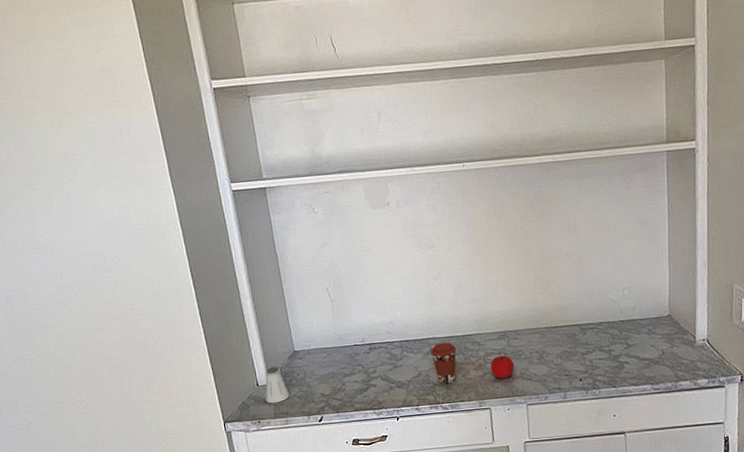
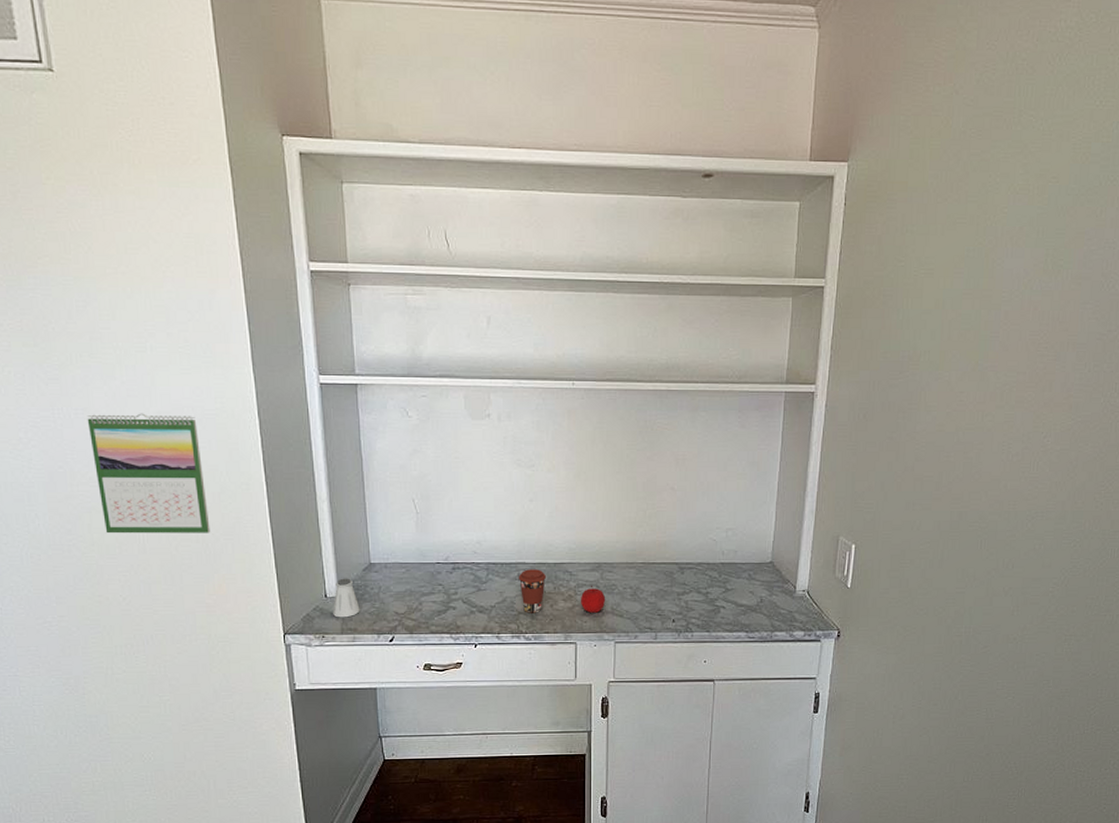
calendar: none [32,232,150,346] -> present [87,413,211,534]

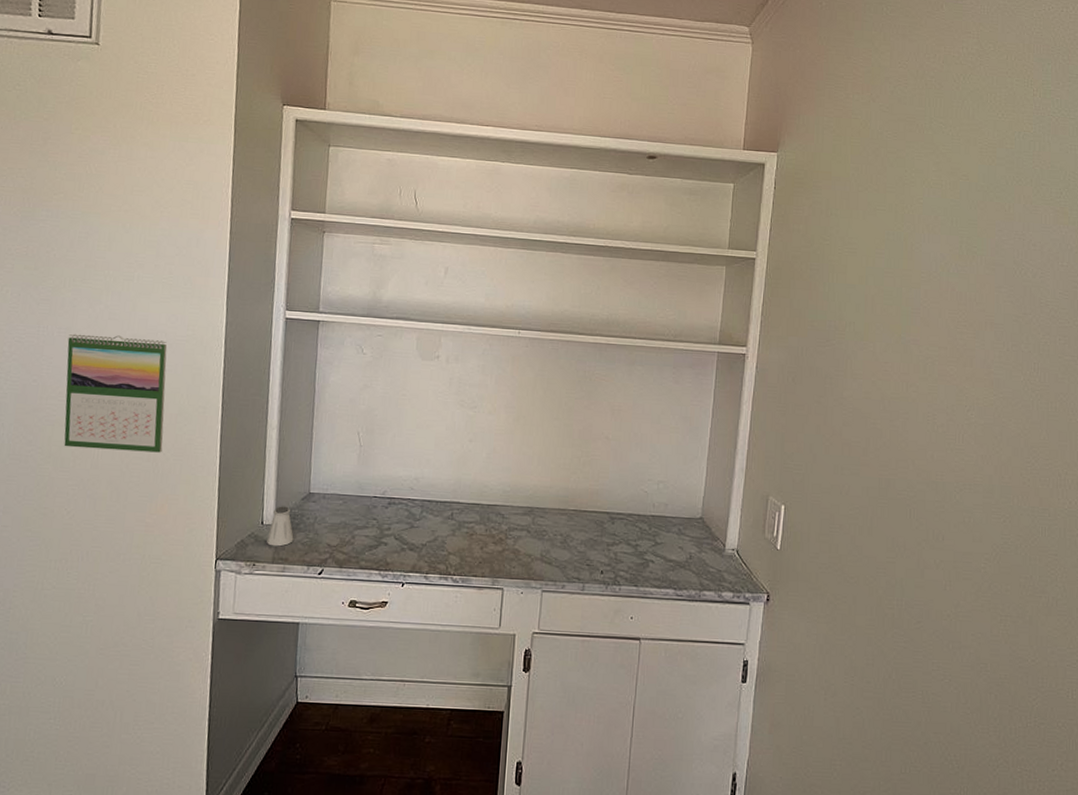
coffee cup: present [518,569,547,613] -> none [451,509,480,555]
apple: present [580,585,606,613] -> none [510,529,536,559]

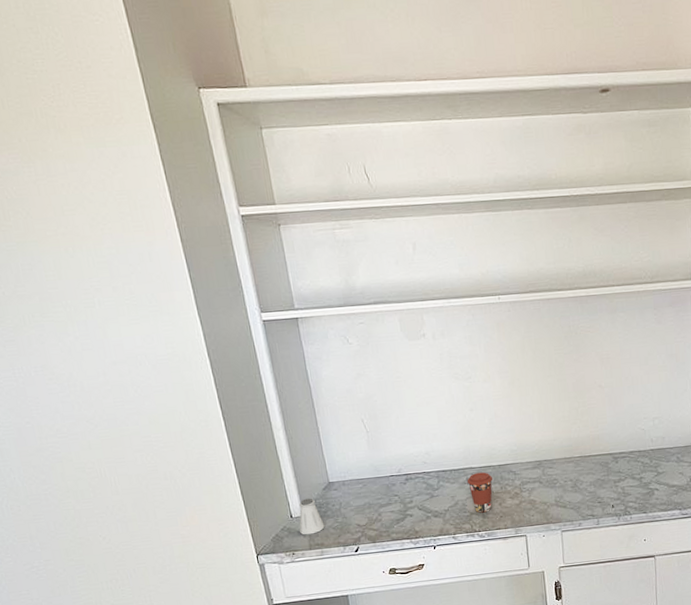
calendar: present [64,333,168,453] -> none [46,363,177,480]
coffee cup: none [451,509,480,555] -> present [467,472,493,513]

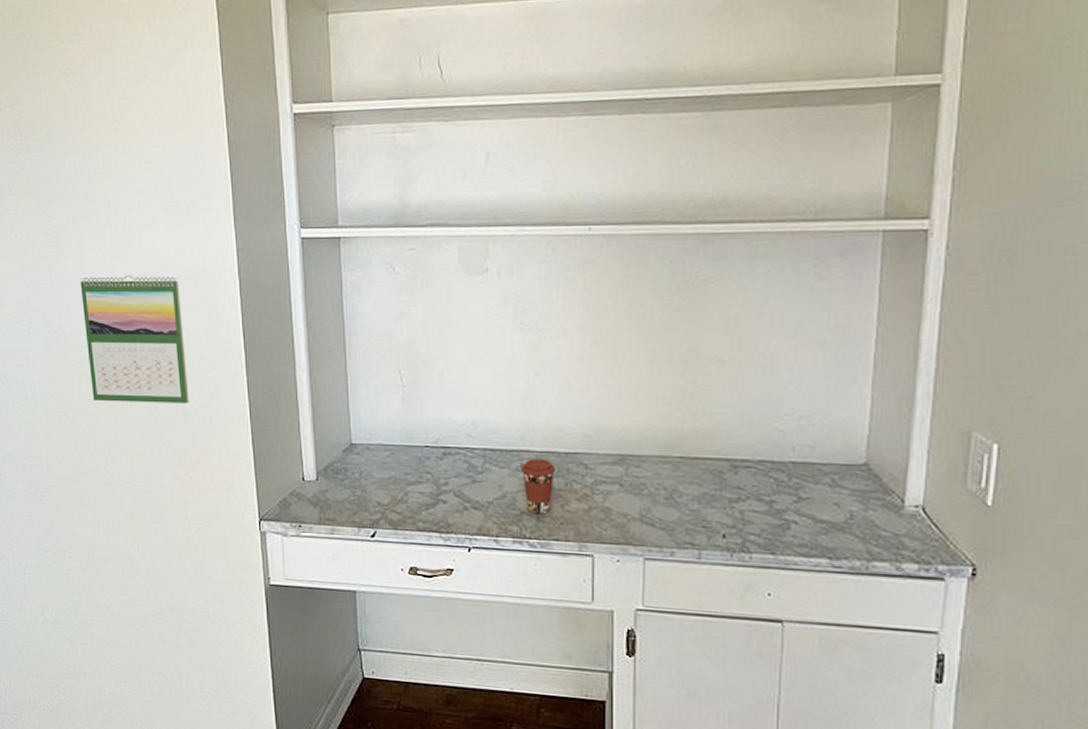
calendar: none [46,363,177,480] -> present [80,274,189,404]
saltshaker: present [299,498,325,535] -> none [310,459,340,506]

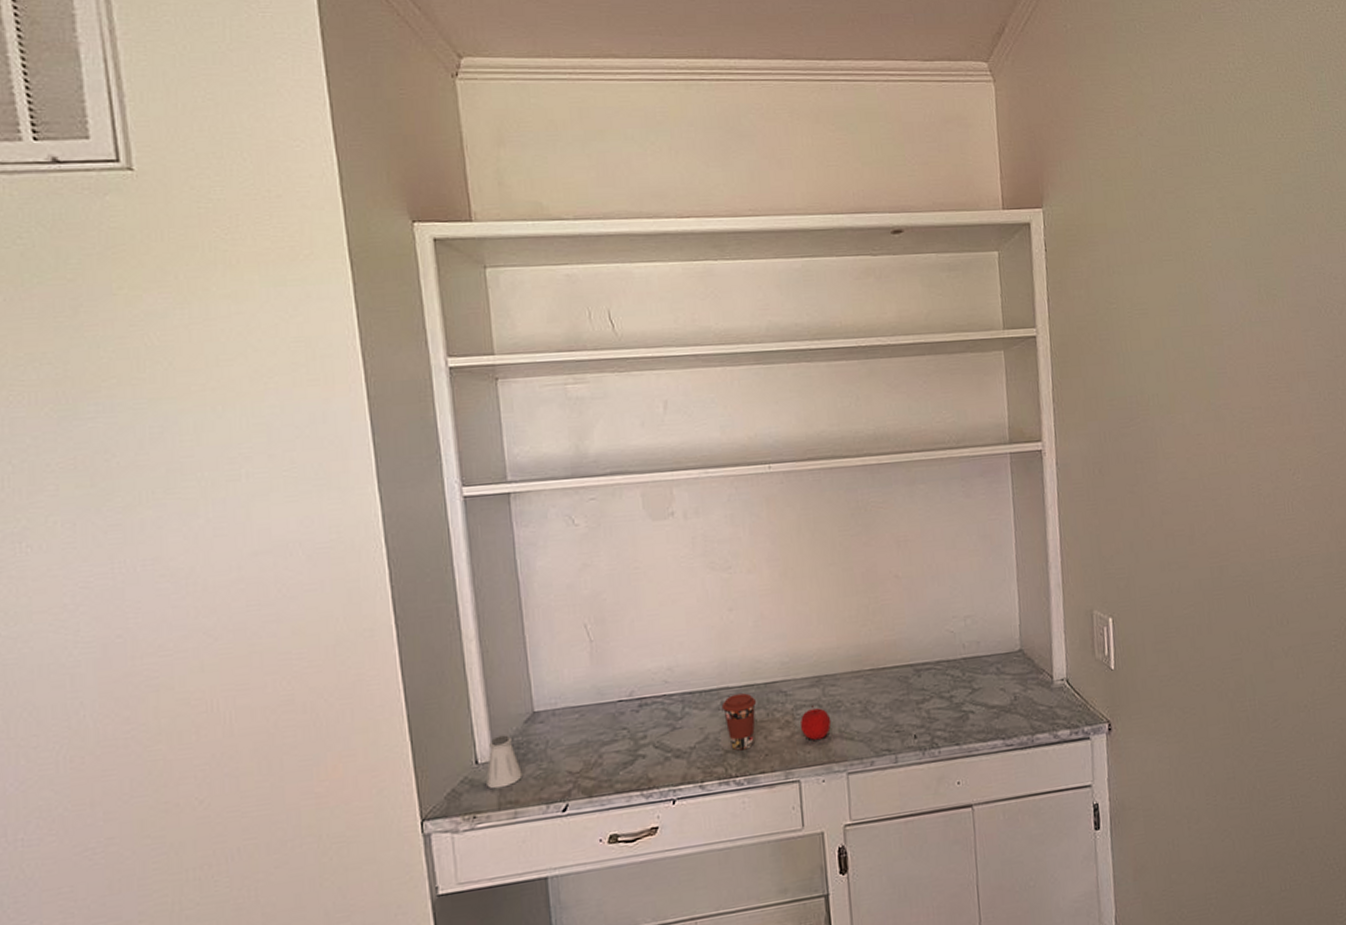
calendar: present [80,274,189,404] -> none [158,552,322,717]
saltshaker: none [310,459,340,506] -> present [486,735,522,789]
apple: none [598,482,632,519] -> present [800,704,832,740]

